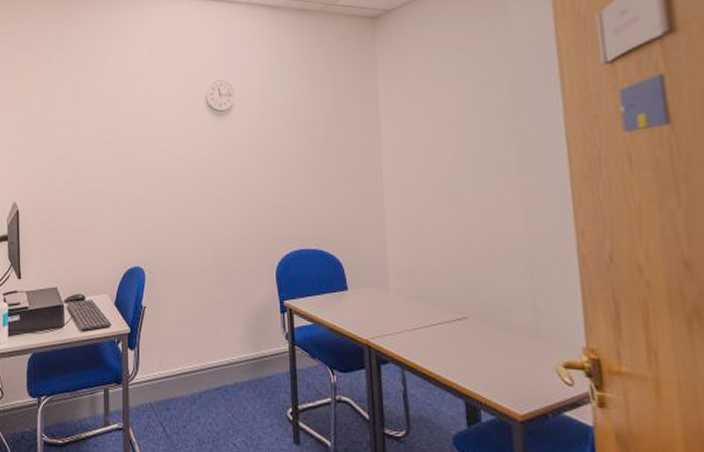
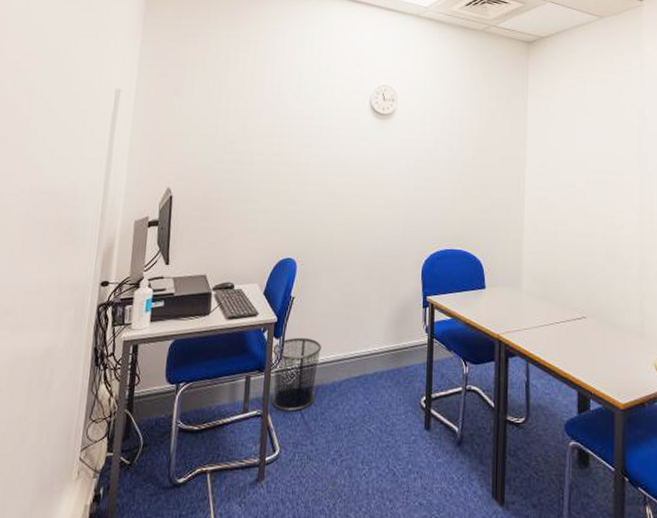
waste bin: none [128,348,177,425] -> present [272,337,322,412]

